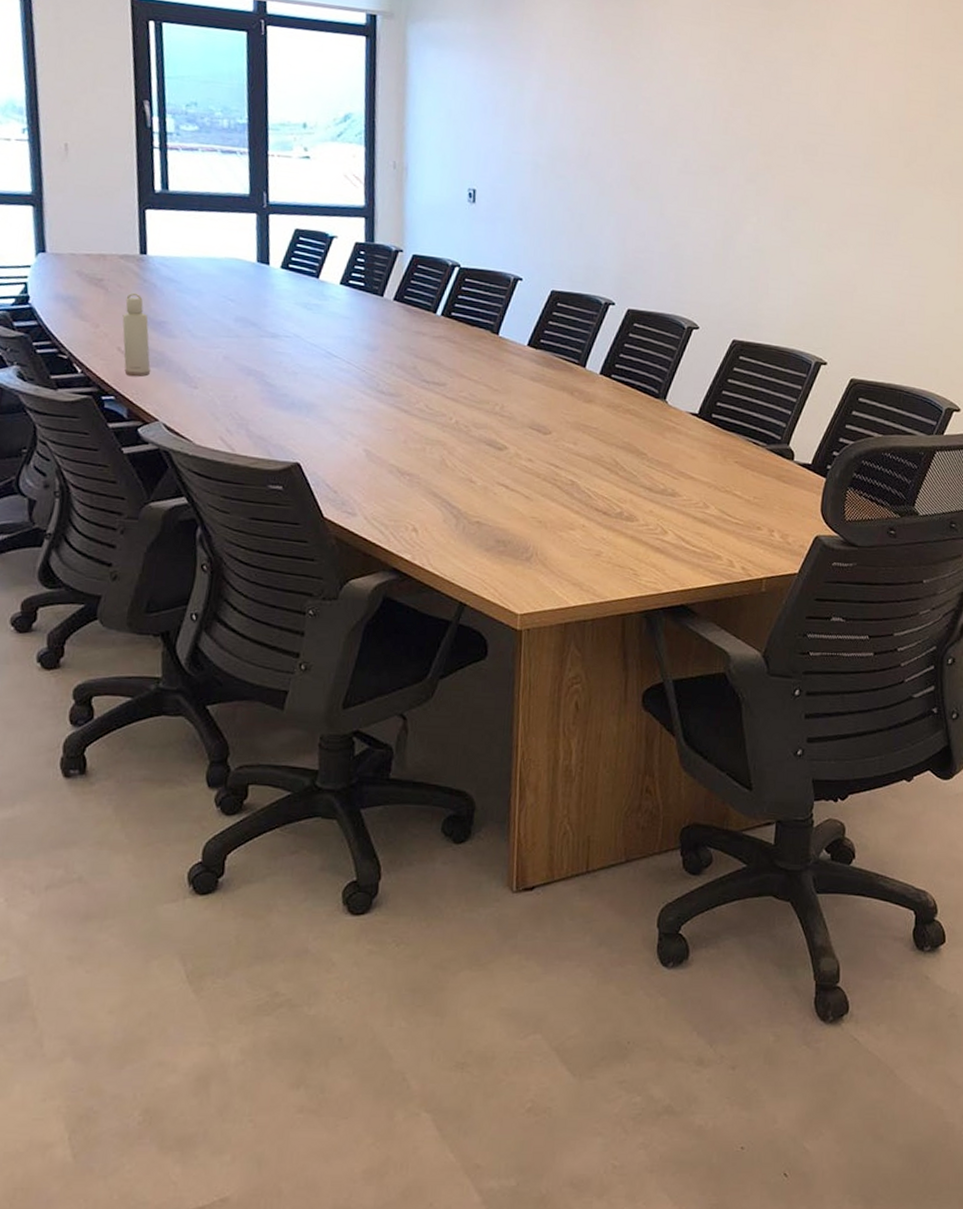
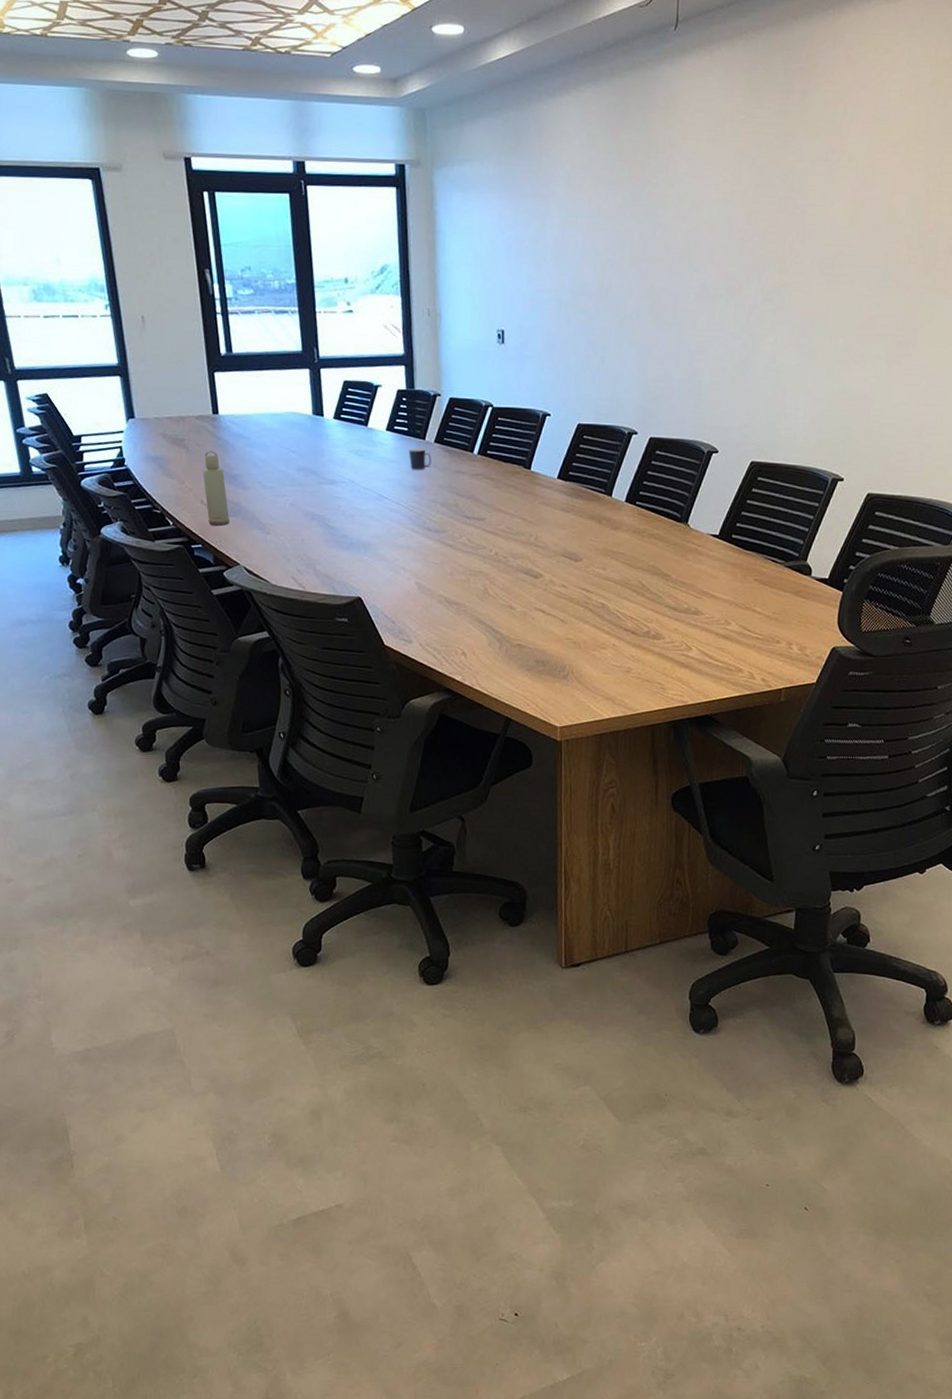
mug: none [363,305,390,330] -> present [408,448,432,472]

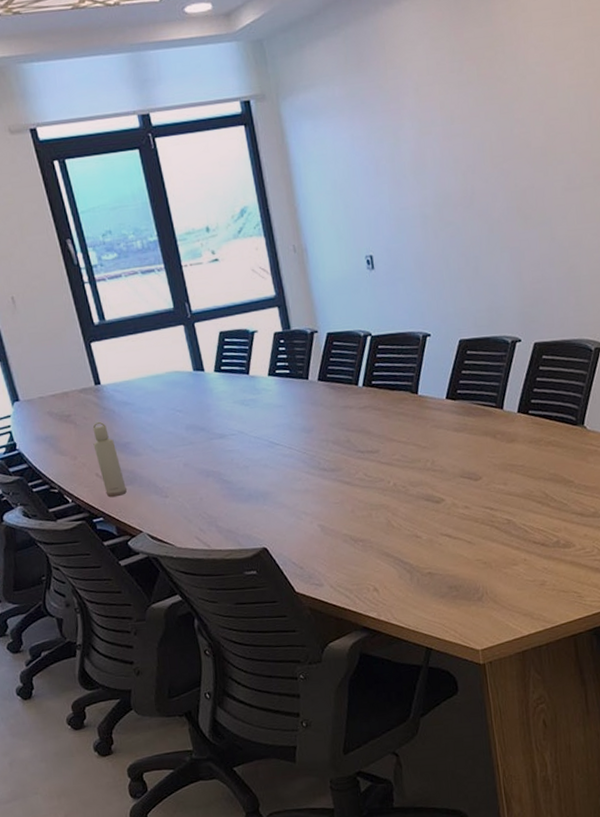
mug: present [408,448,432,472] -> none [293,388,318,413]

